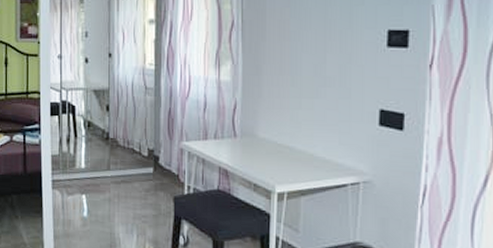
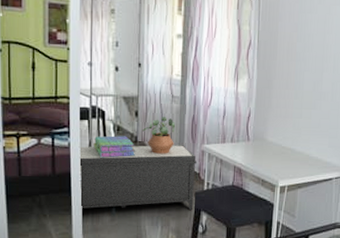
bench: none [49,142,175,218] -> present [78,145,196,211]
stack of books: none [64,132,108,157] -> present [93,135,136,158]
potted plant: none [113,111,150,152] -> present [142,117,176,154]

